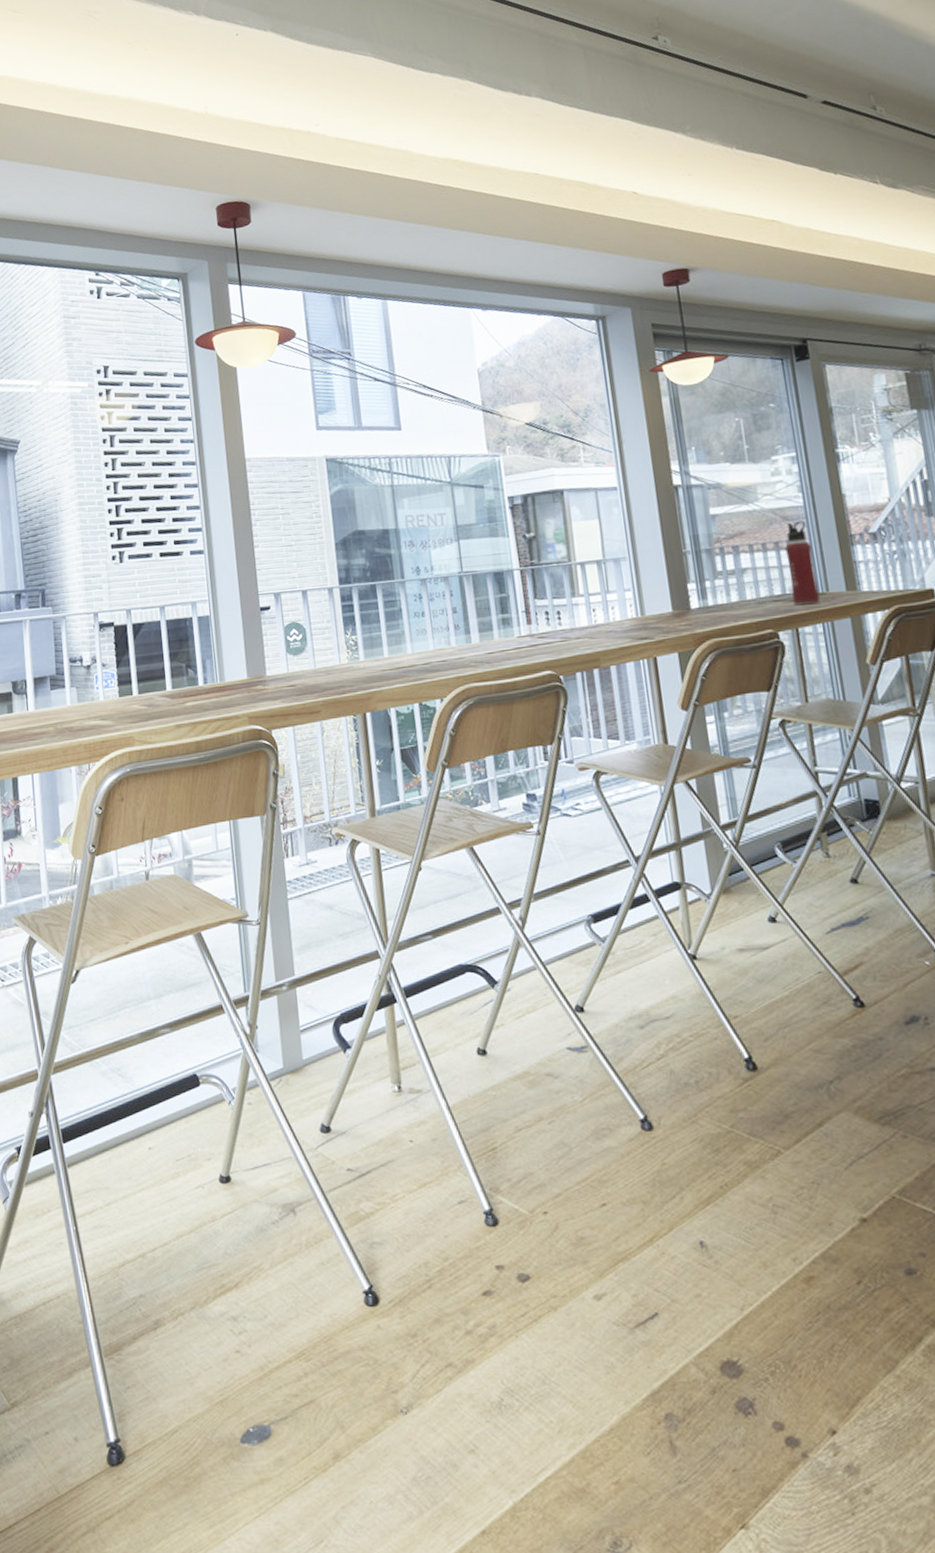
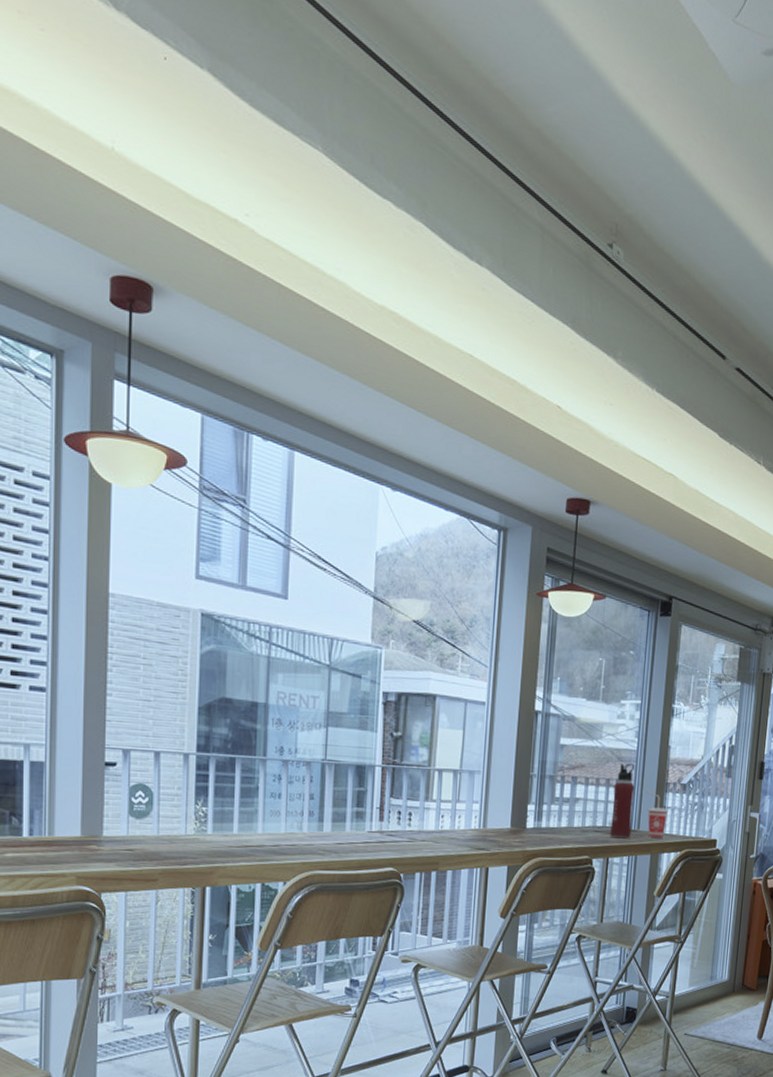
beverage cup: none [827,547,863,599] -> present [646,790,669,838]

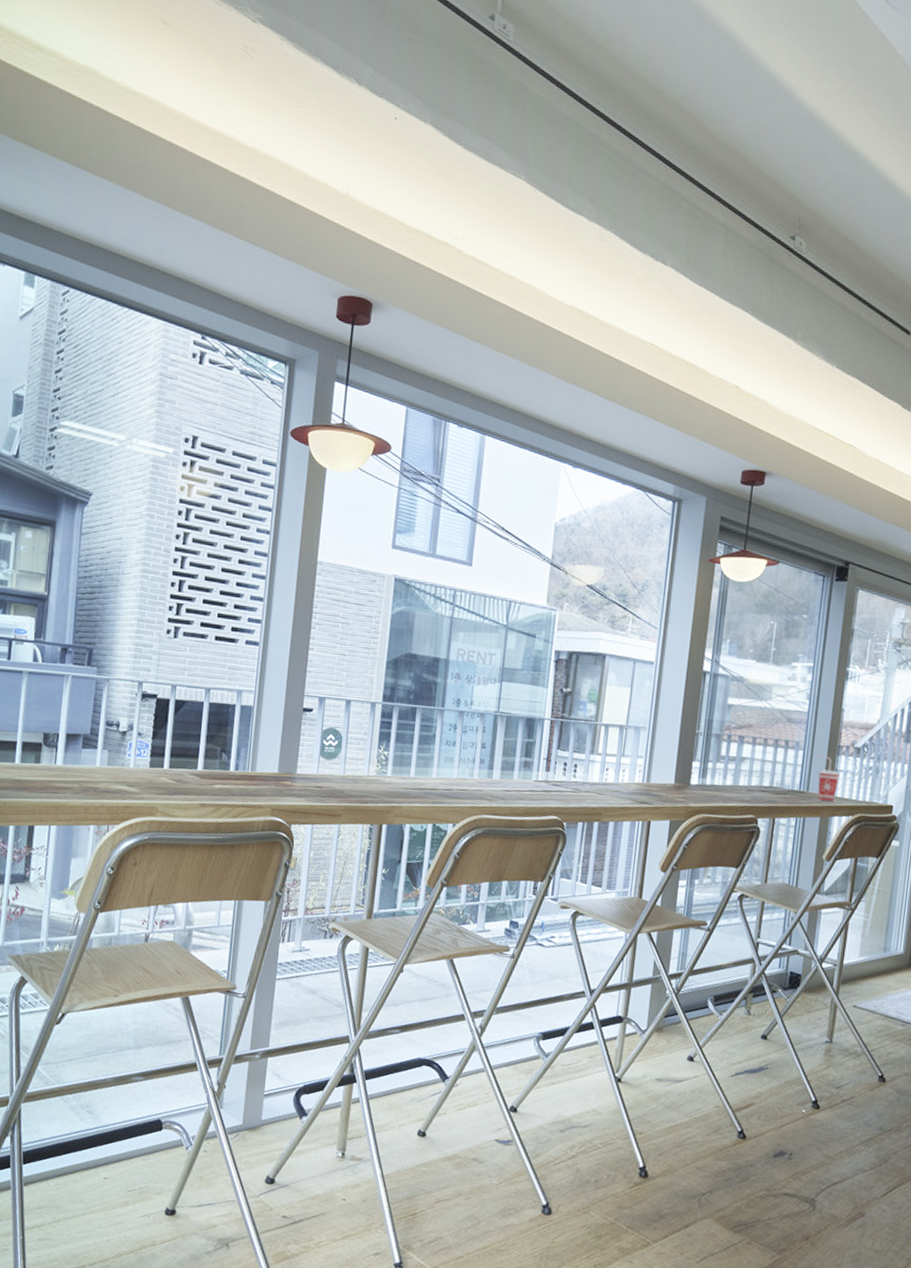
water bottle: present [610,763,635,839] -> none [777,724,806,800]

